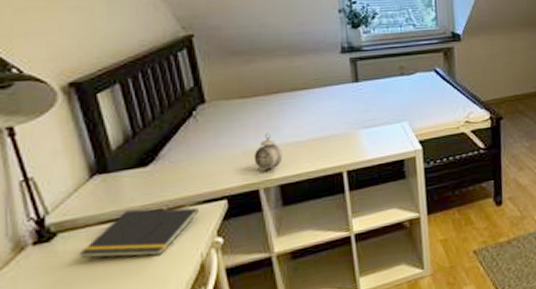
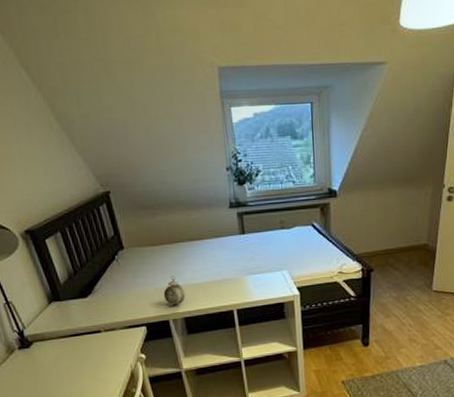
notepad: present [79,207,200,259] -> none [48,329,127,364]

